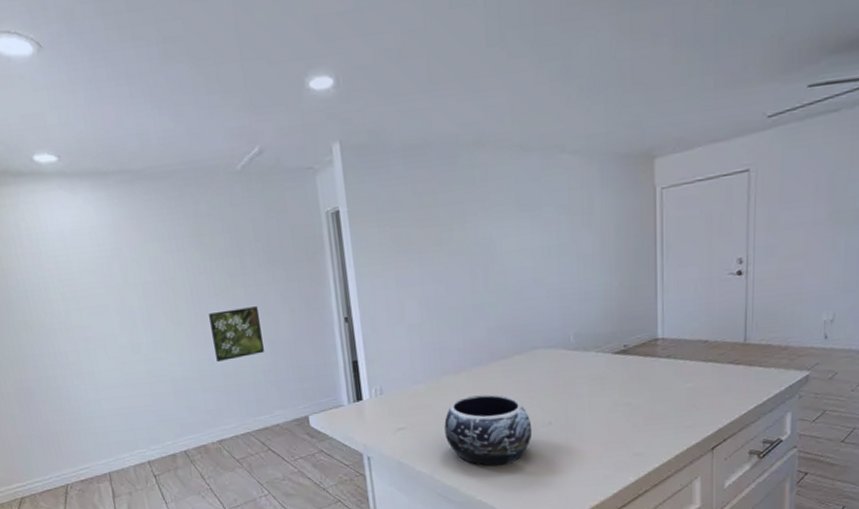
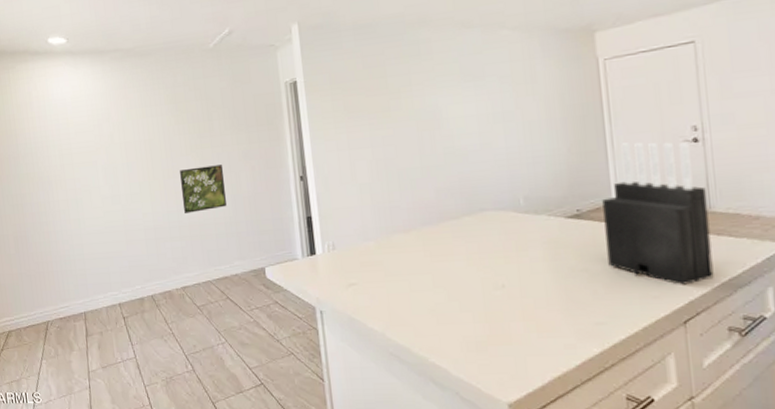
decorative bowl: present [444,394,533,467] -> none [395,253,486,328]
knife block: none [648,275,744,416] -> present [602,142,714,287]

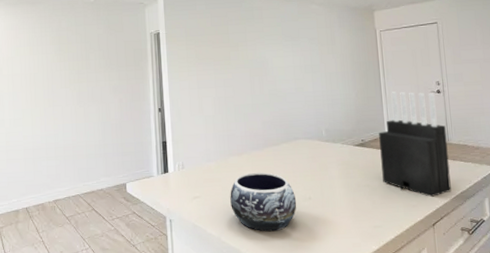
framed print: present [180,165,227,213] -> none [59,97,97,137]
decorative bowl: none [395,253,486,328] -> present [230,172,297,232]

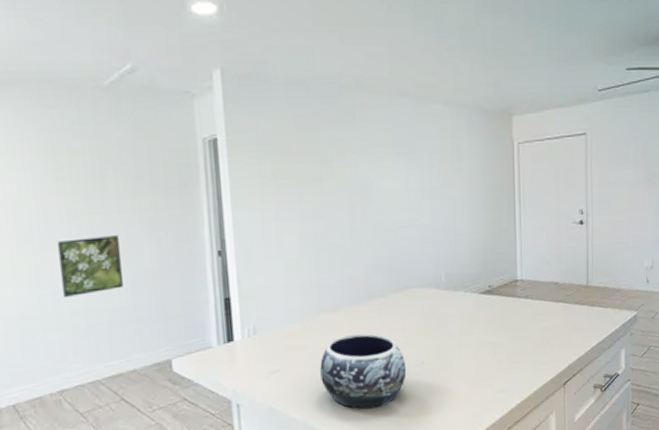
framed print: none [59,97,97,137] -> present [58,235,123,297]
knife block: present [379,91,452,198] -> none [510,223,587,352]

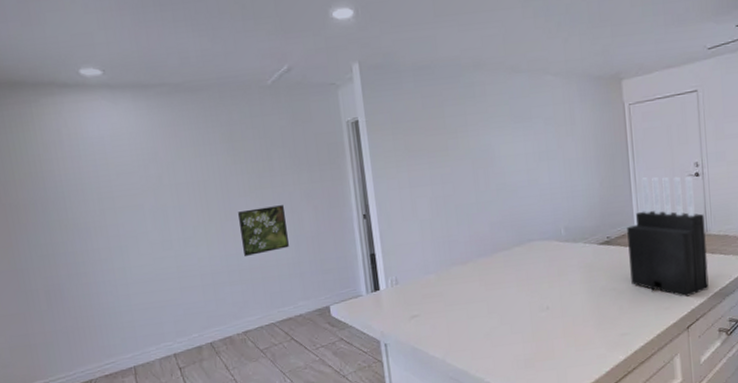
decorative bowl: present [320,333,407,410] -> none [454,282,533,350]
knife block: none [510,223,587,352] -> present [627,176,709,298]

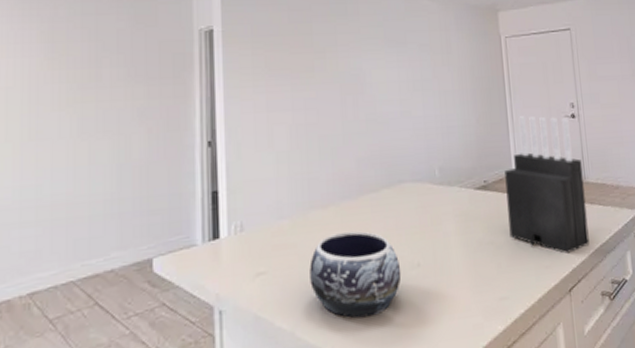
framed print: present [238,205,289,256] -> none [47,124,108,188]
decorative bowl: none [454,282,533,350] -> present [309,231,402,319]

